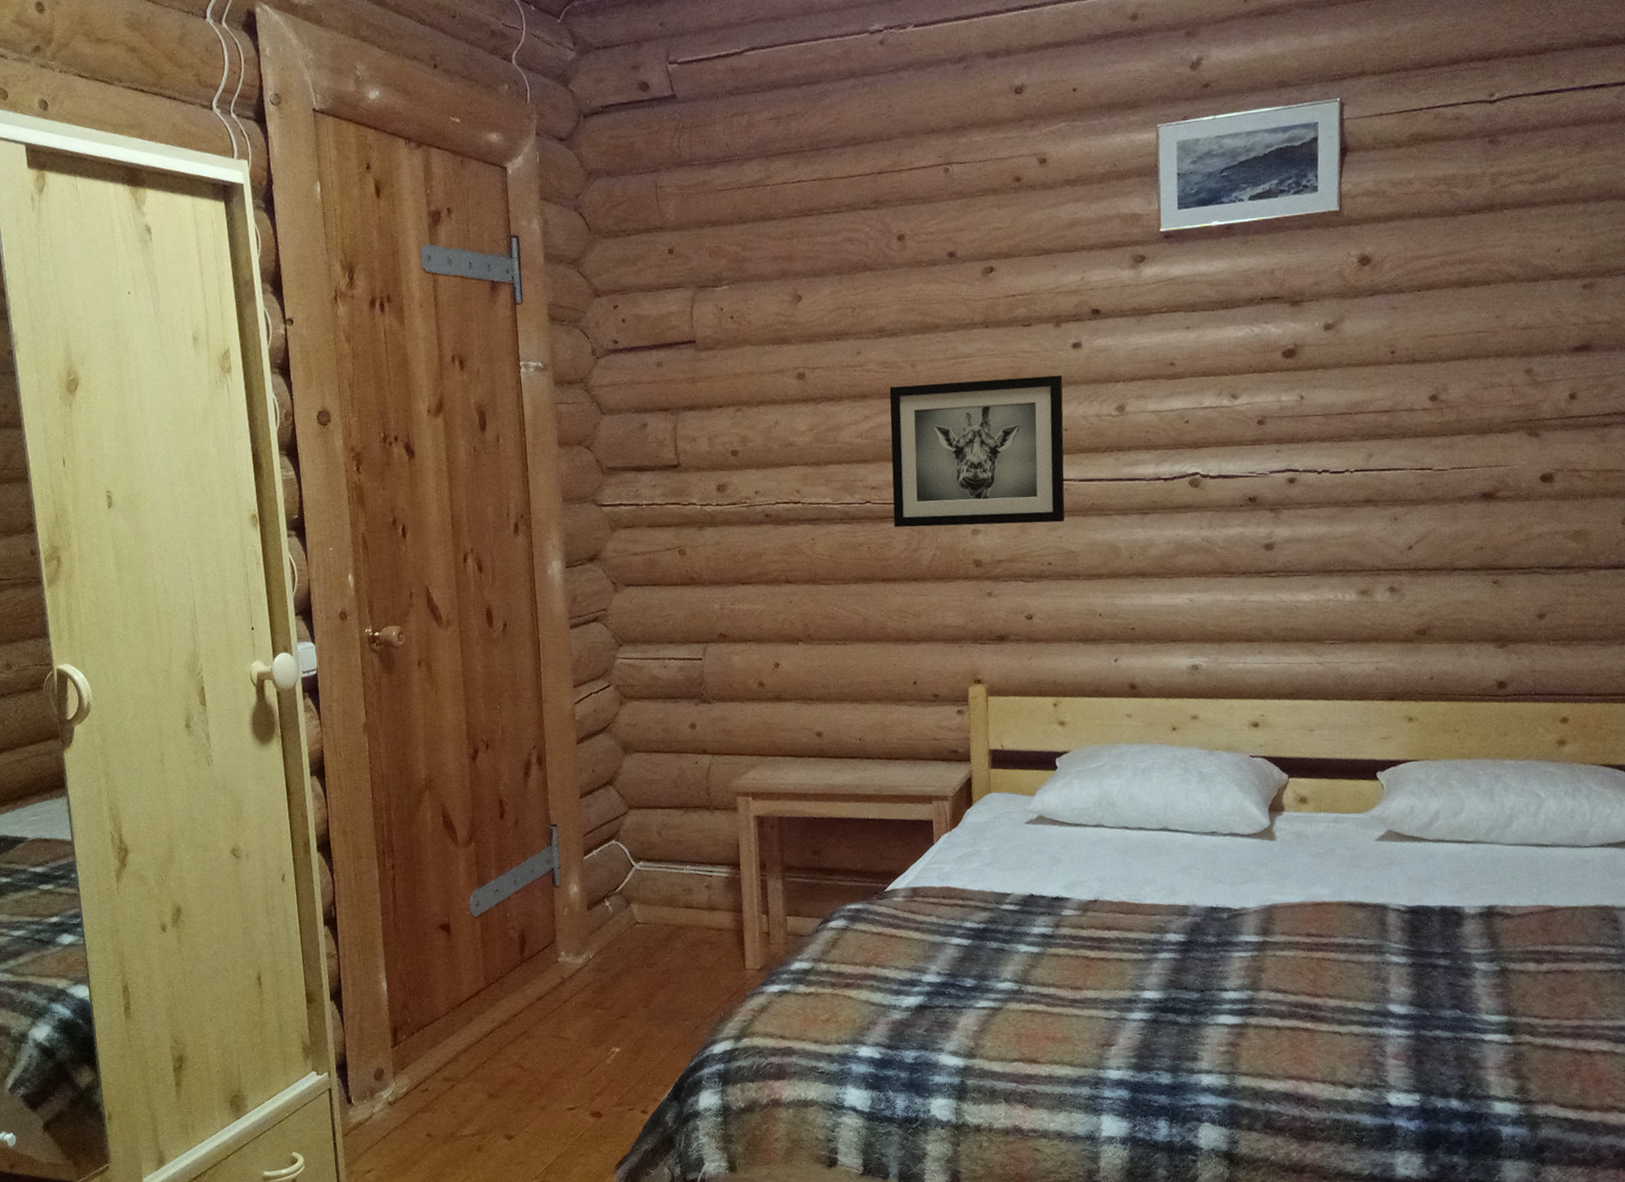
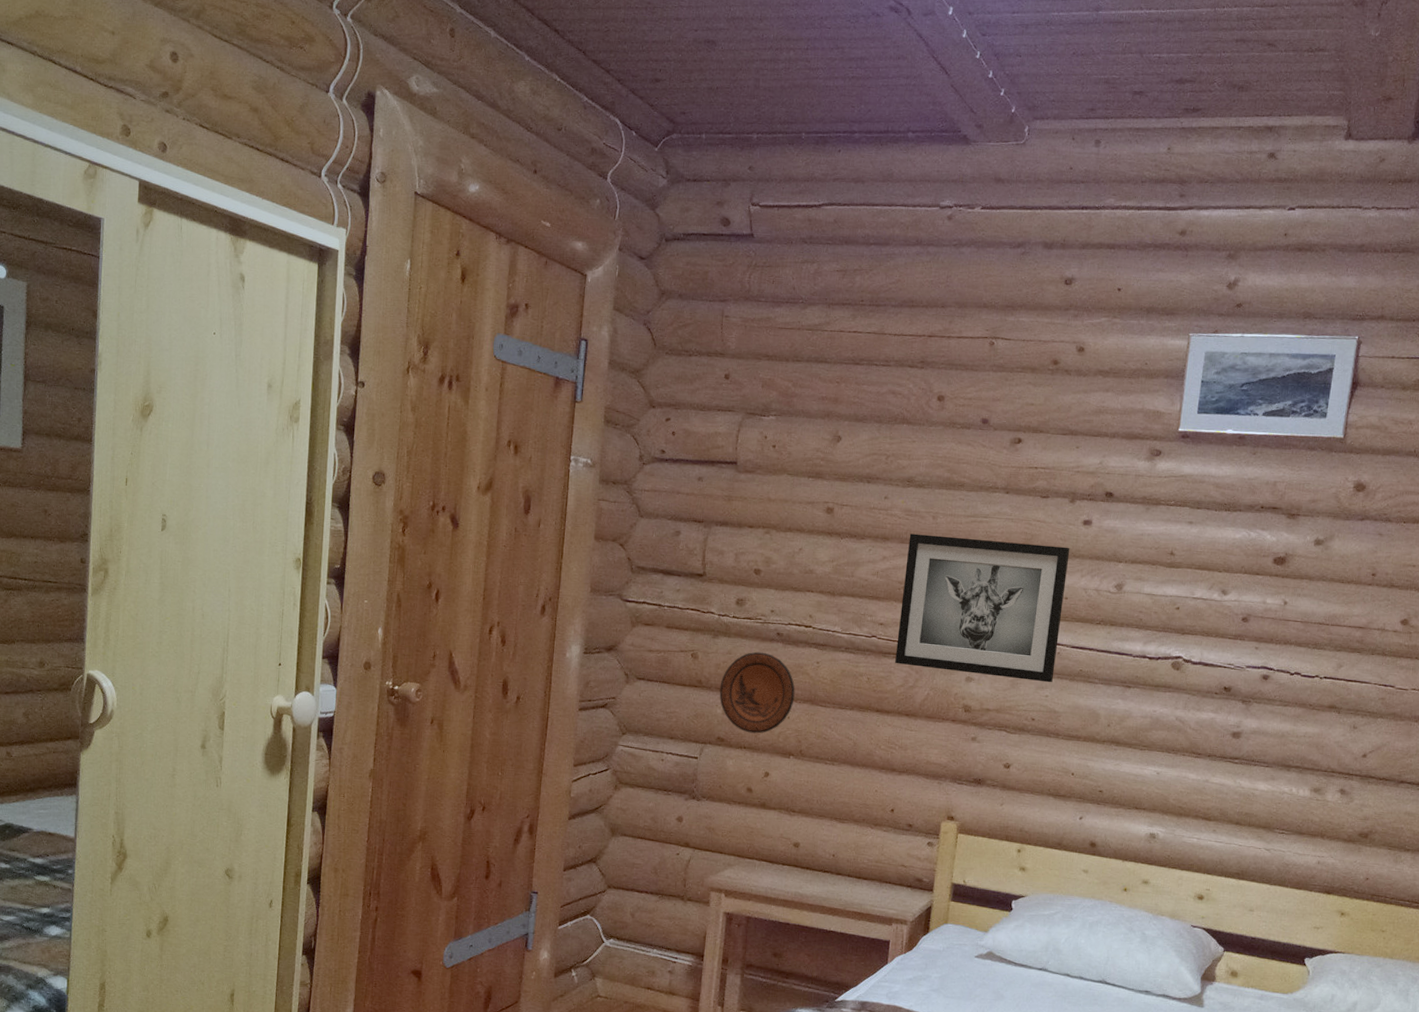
decorative plate: none [713,537,794,625] -> present [719,651,795,734]

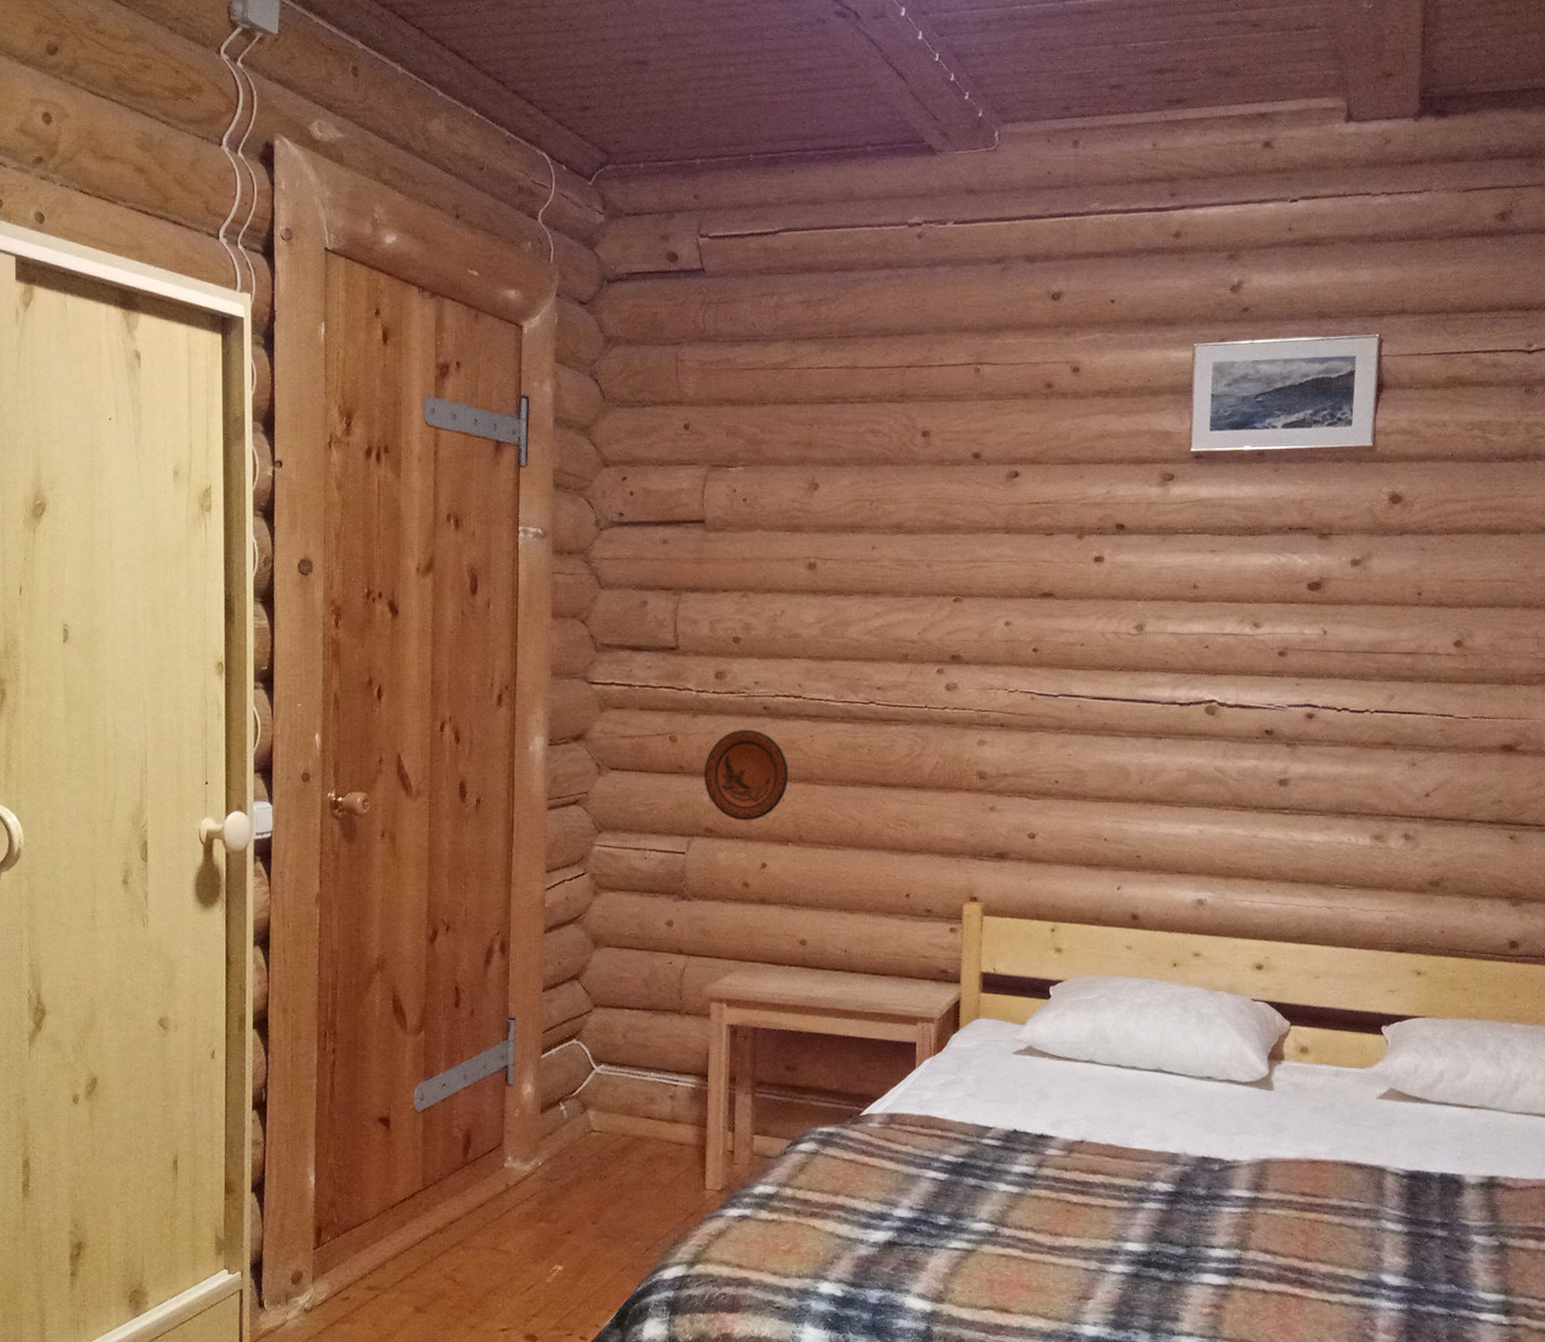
wall art: present [895,533,1070,683] -> none [898,585,1082,740]

